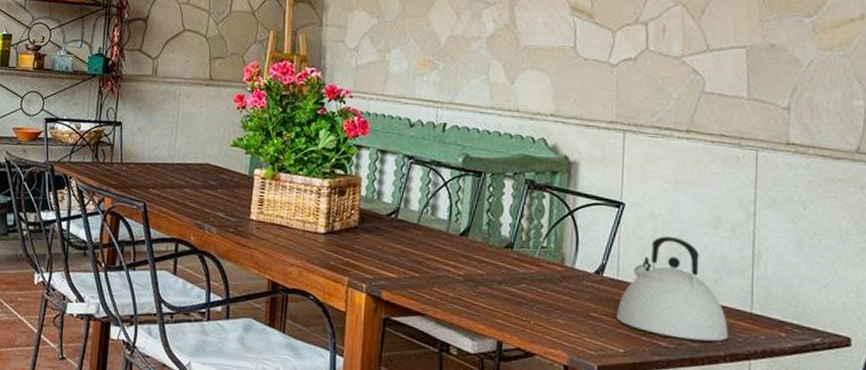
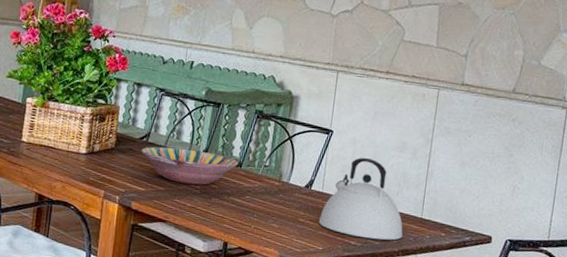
serving bowl: none [390,224,509,271] -> present [141,146,238,185]

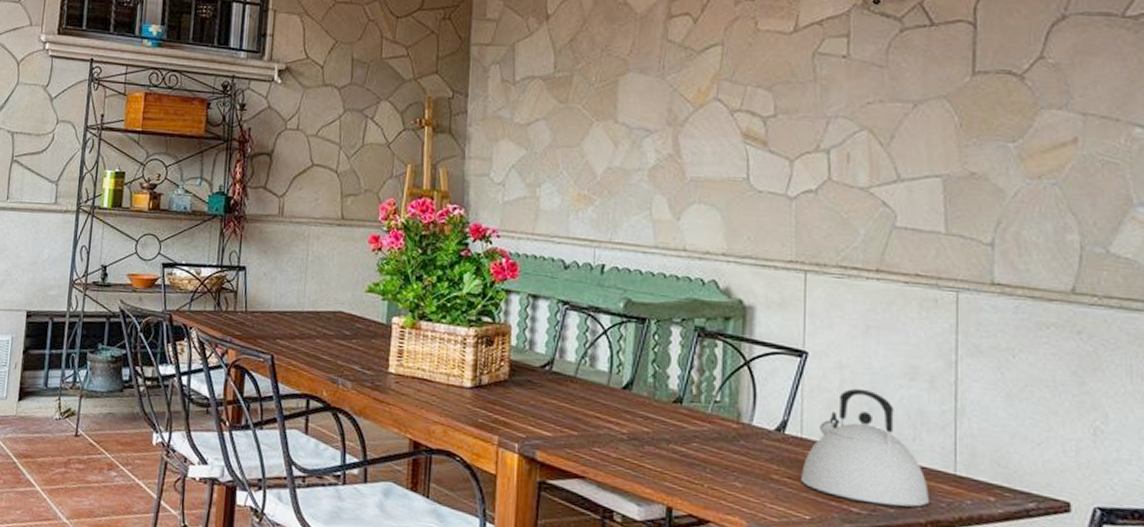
serving bowl: present [141,146,238,185] -> none [544,377,677,428]

